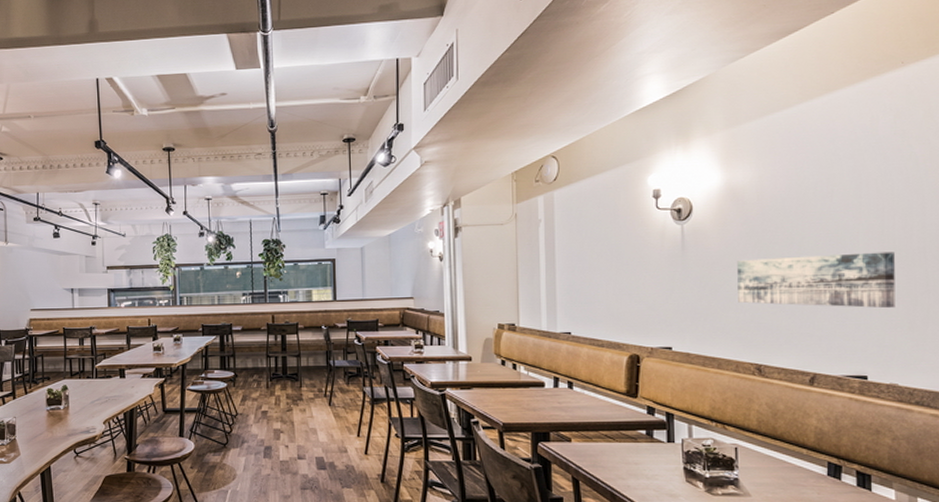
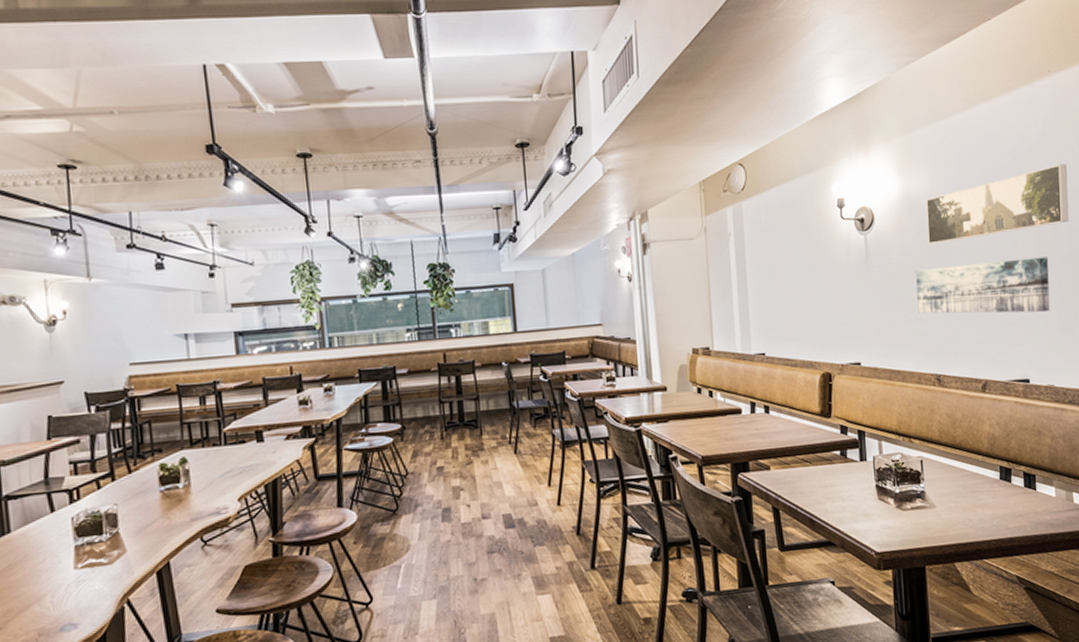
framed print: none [752,157,923,236] -> present [926,164,1069,245]

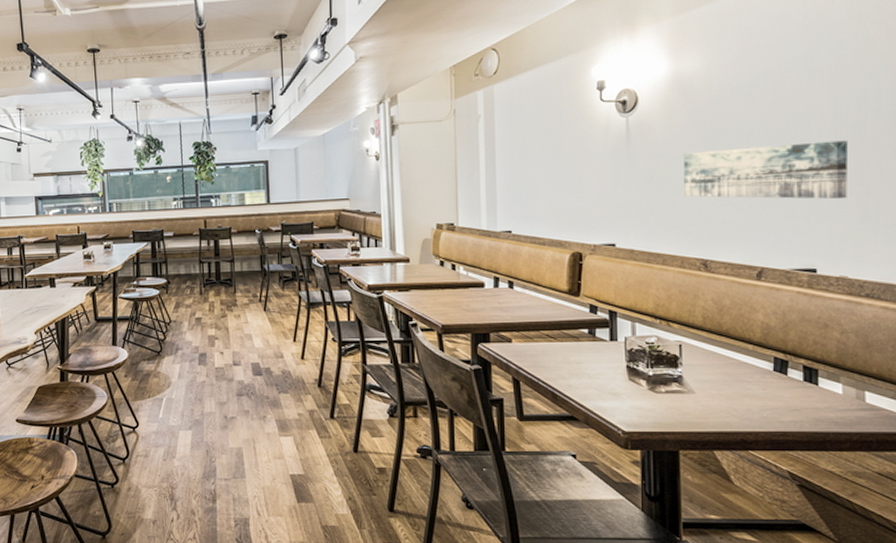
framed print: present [926,164,1069,245] -> none [700,40,879,127]

